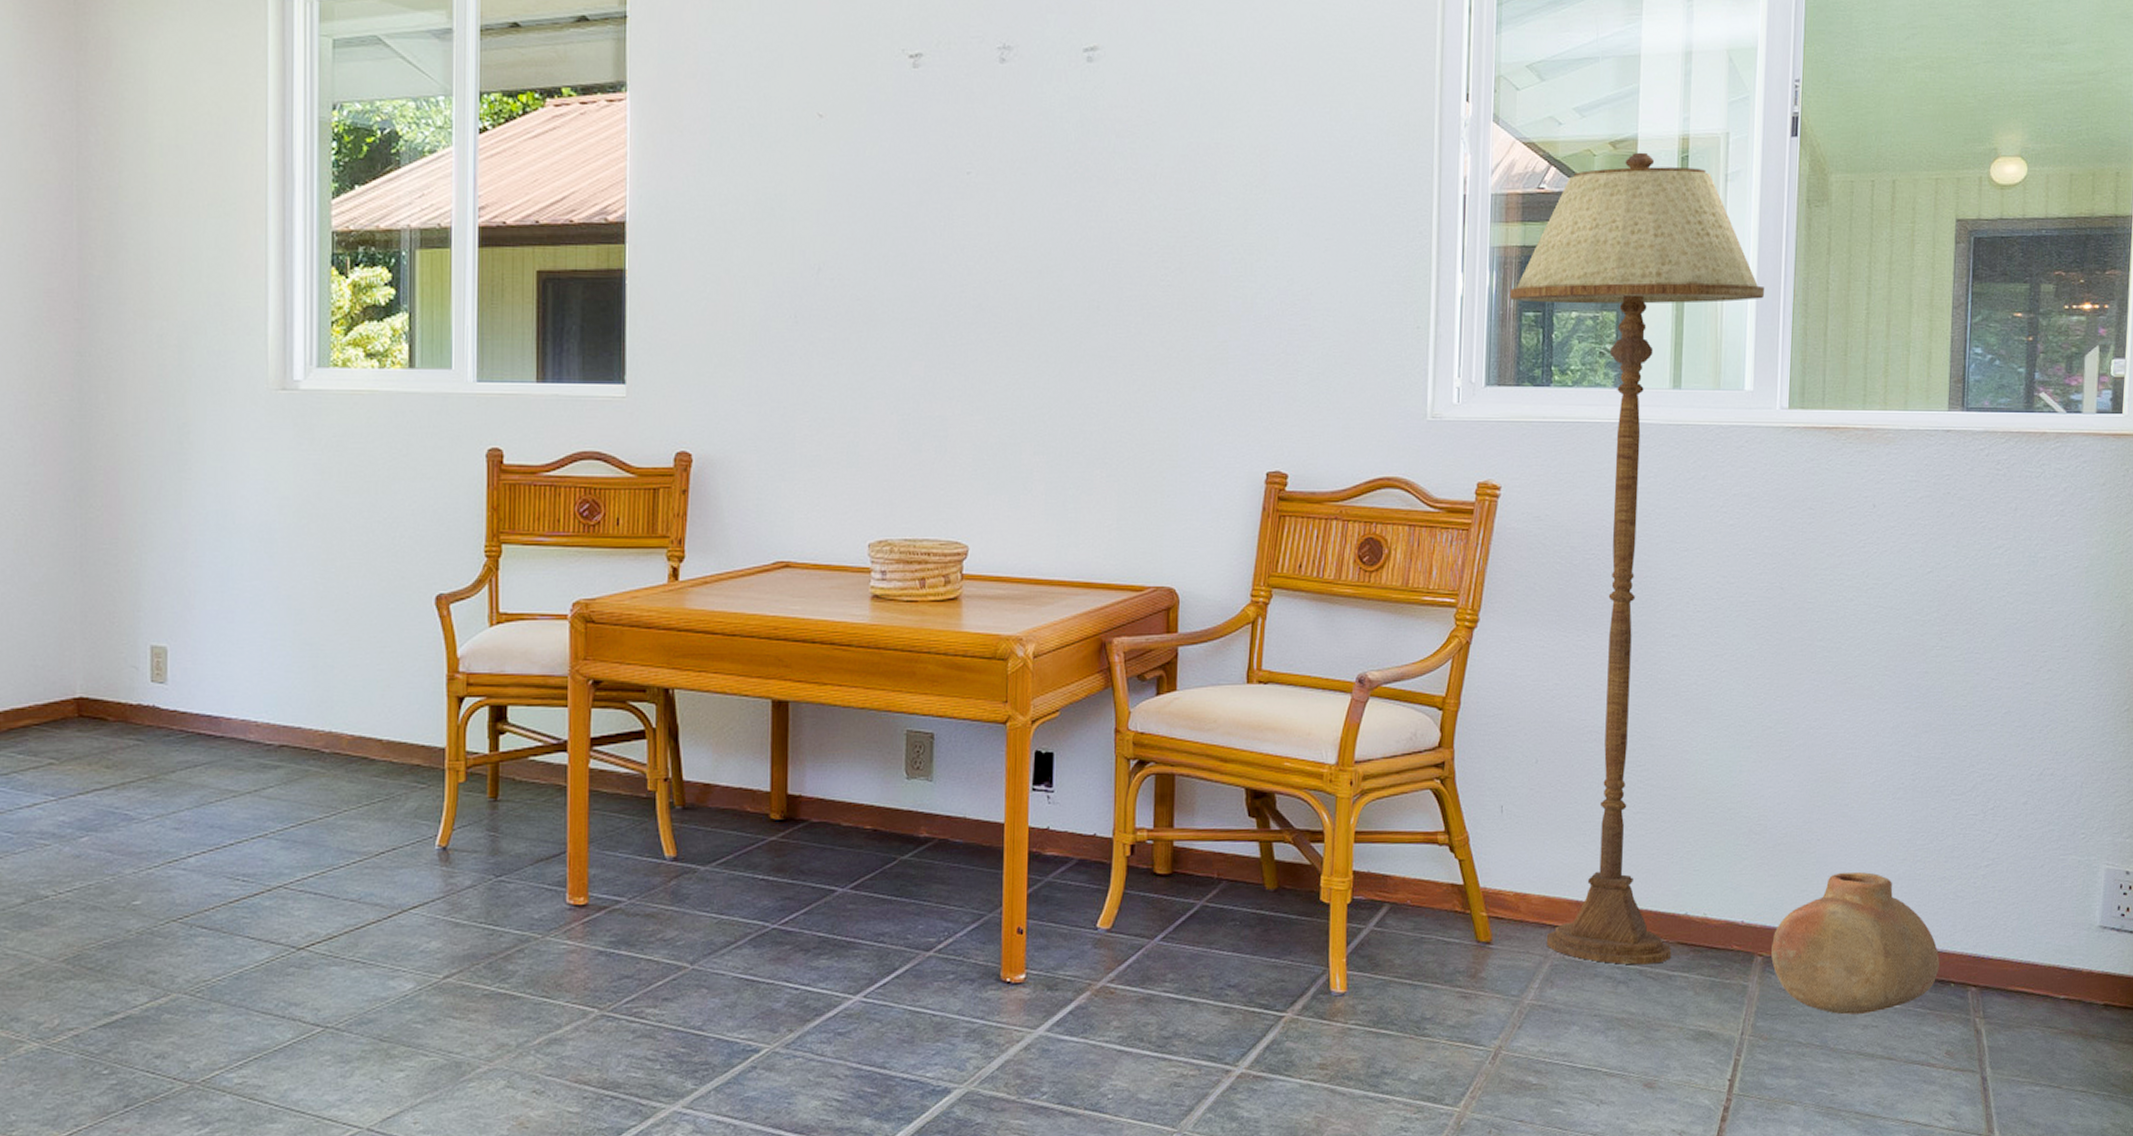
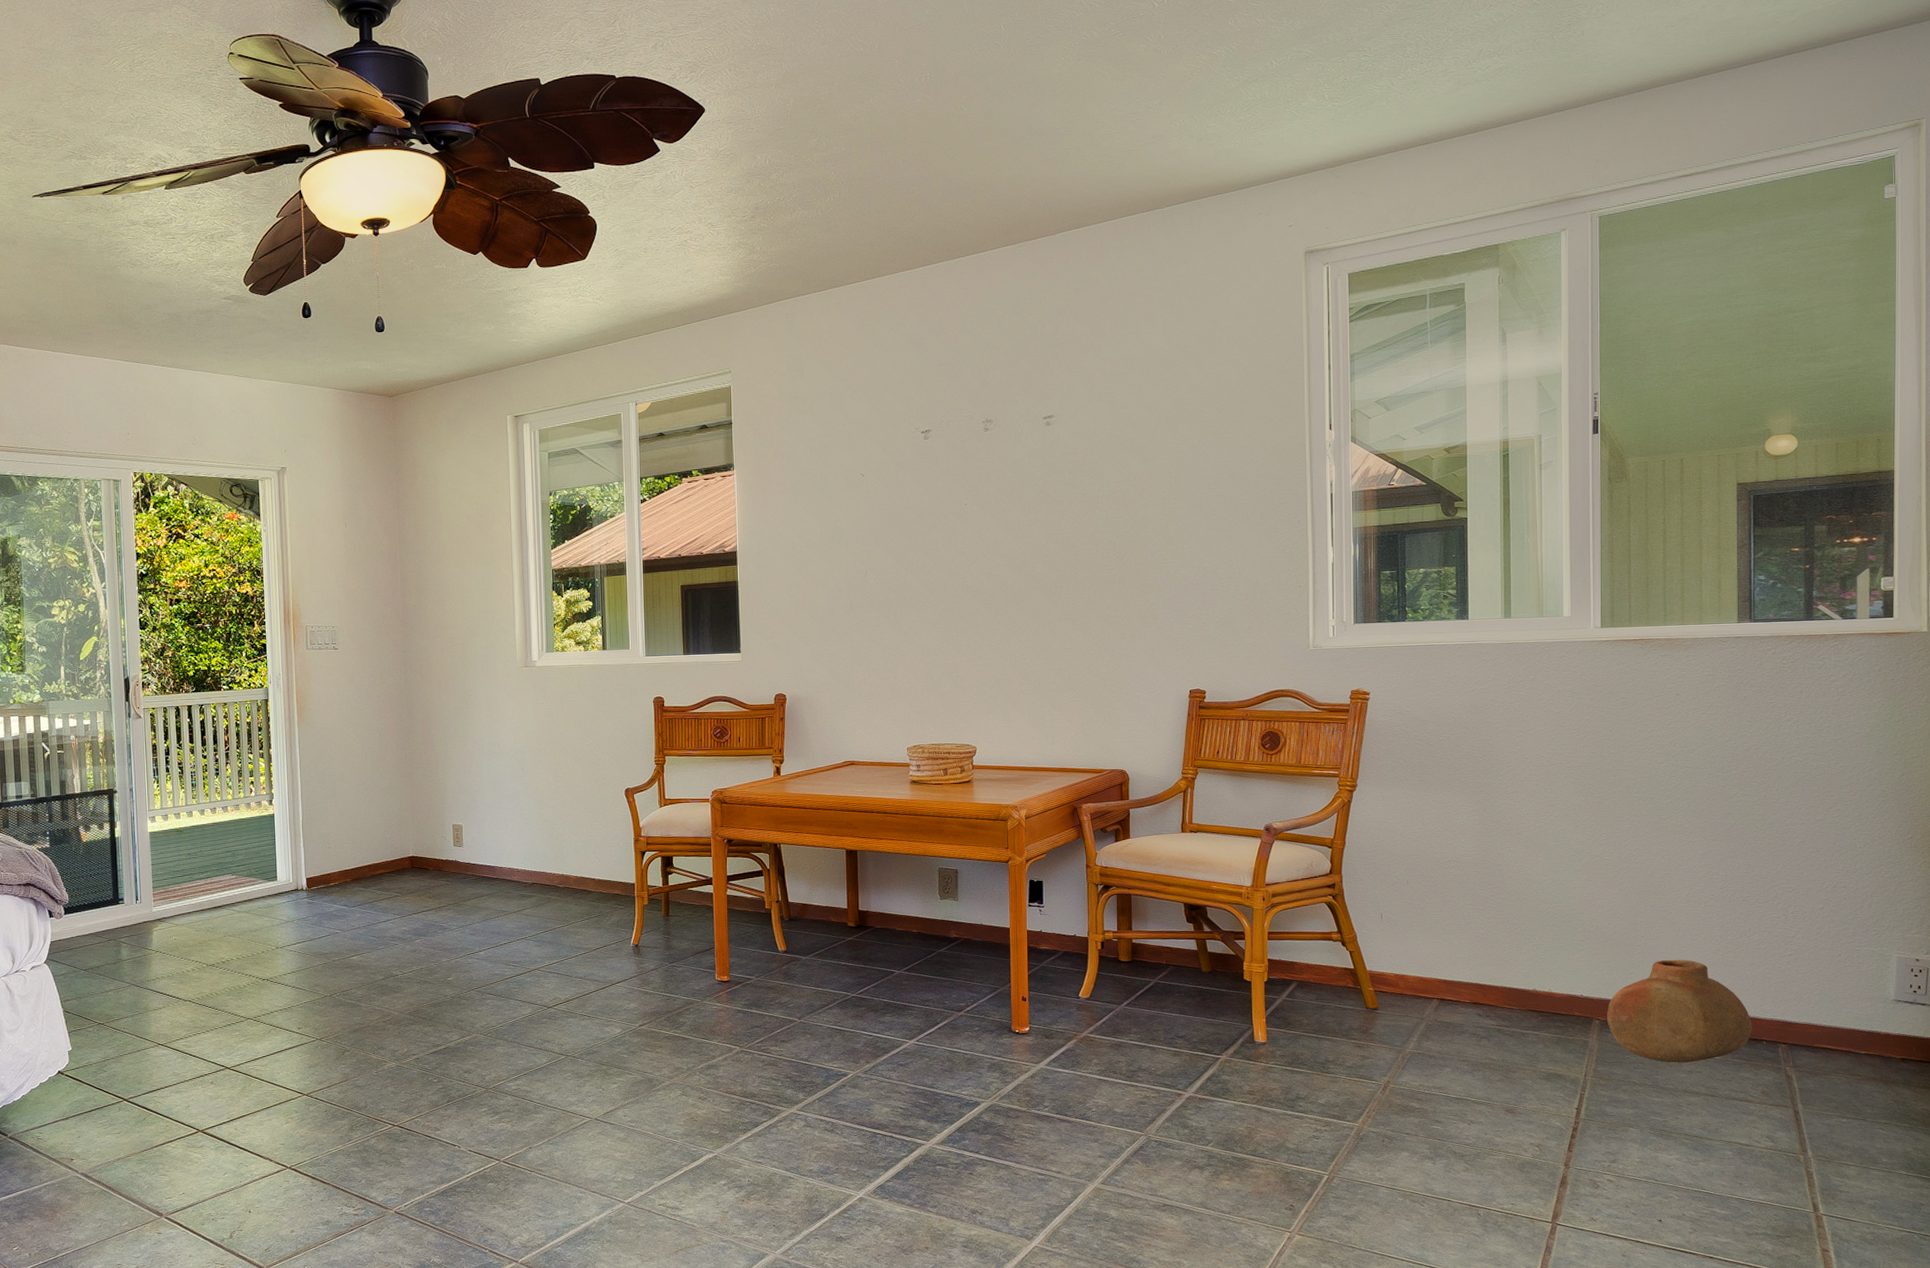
floor lamp: present [1509,152,1764,965] -> none [1370,454,1576,1025]

